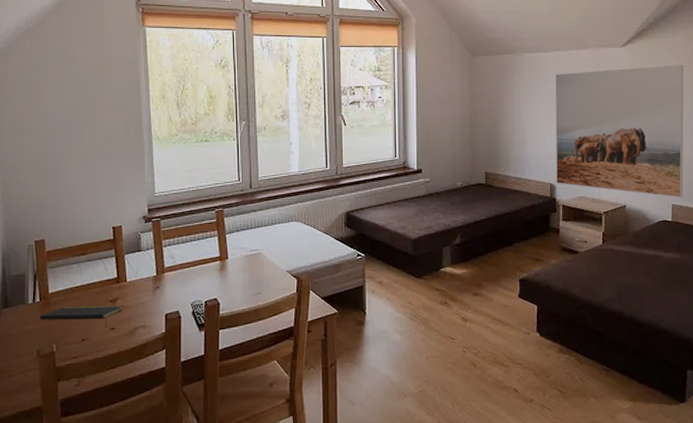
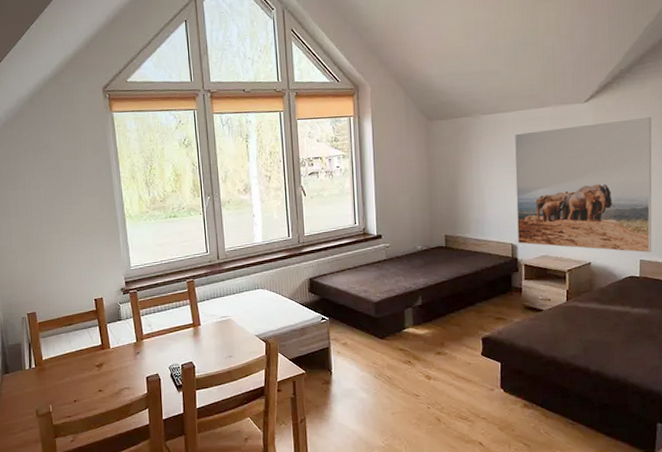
notepad: present [40,305,124,327] -> none [36,369,109,389]

